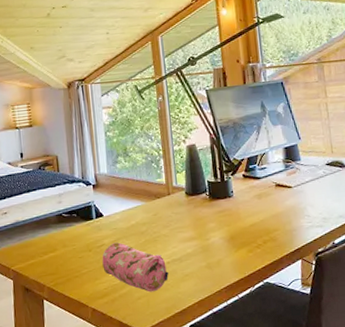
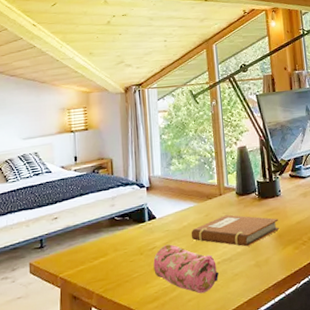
notebook: none [139,214,232,248] -> present [191,214,280,247]

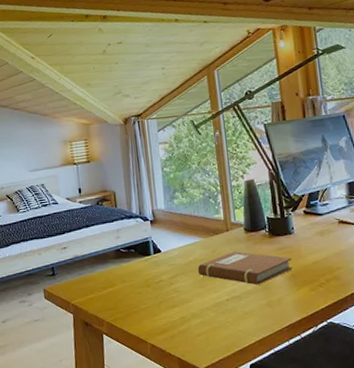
pencil case: present [153,244,219,294] -> none [160,278,228,330]

